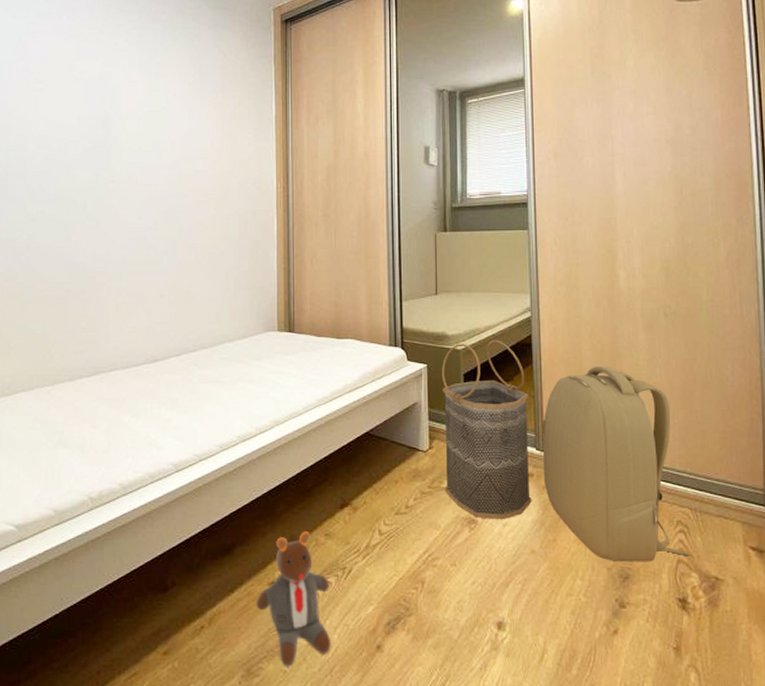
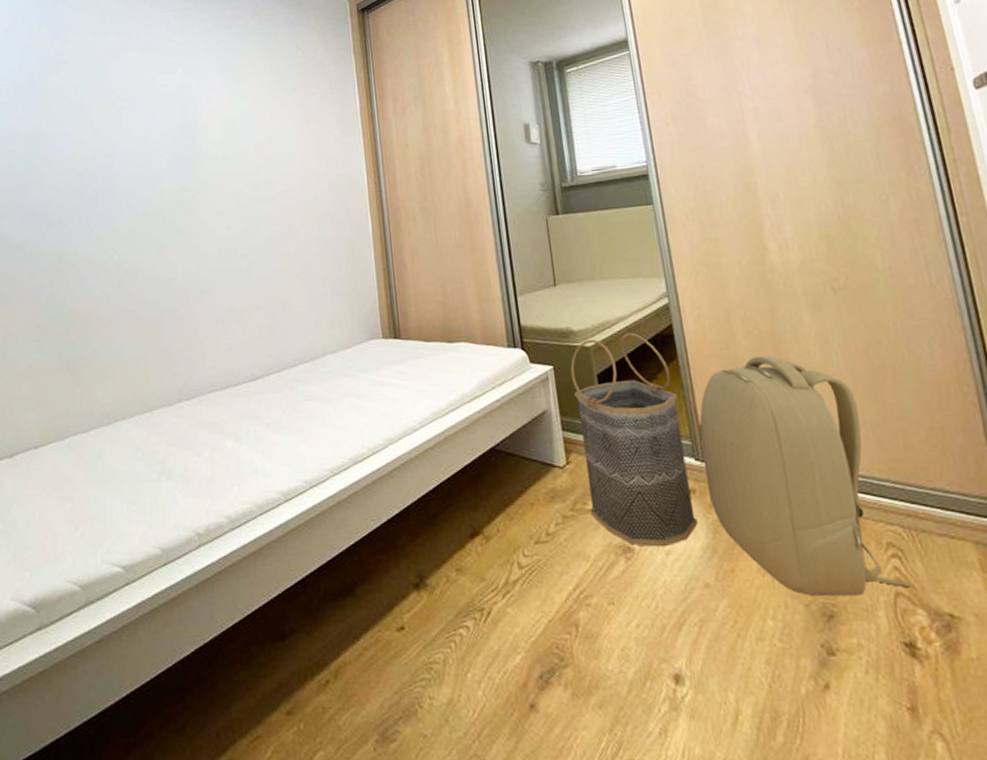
teddy bear: present [256,532,331,667] -> none [384,566,477,731]

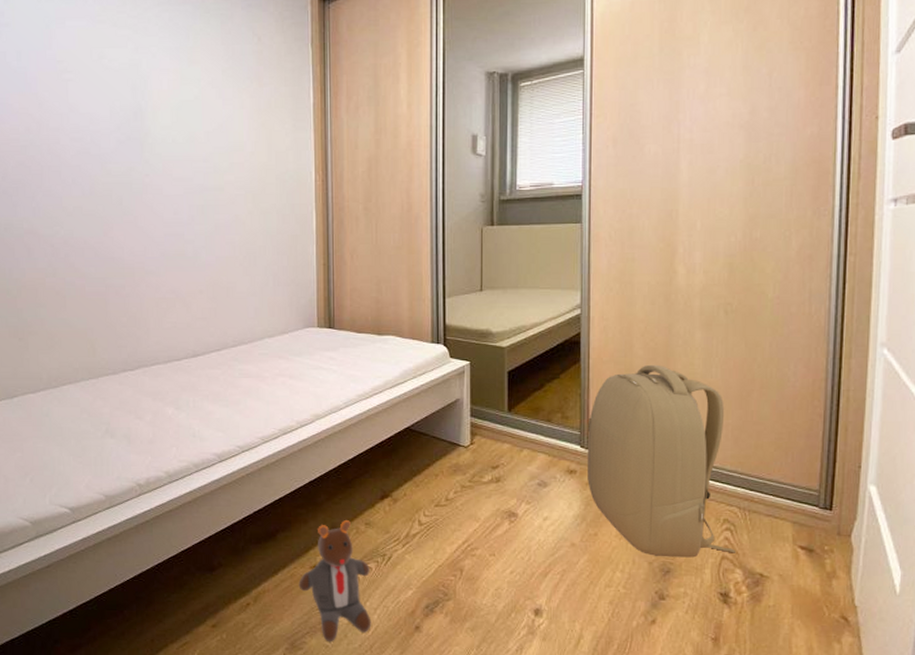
teddy bear: none [384,566,477,731] -> present [298,520,371,642]
basket: present [570,332,698,546] -> none [484,337,574,513]

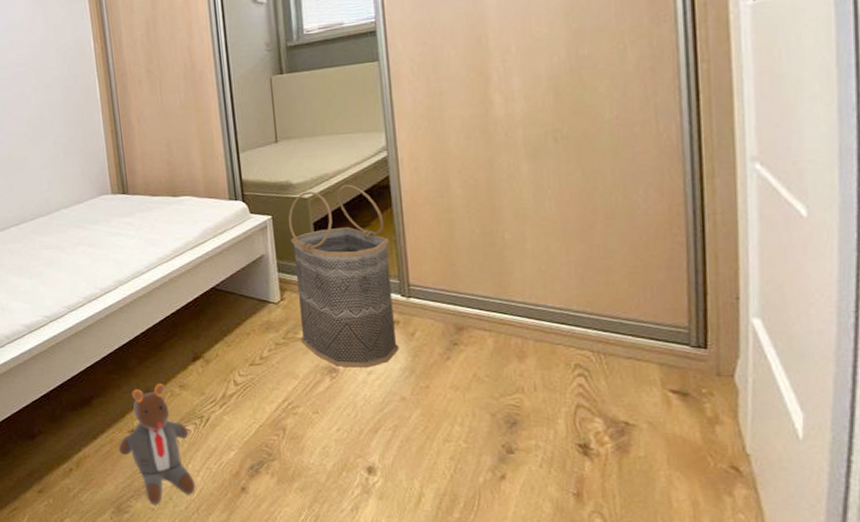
basket: none [484,337,574,513] -> present [288,184,399,368]
backpack: present [586,364,737,558] -> none [406,202,594,408]

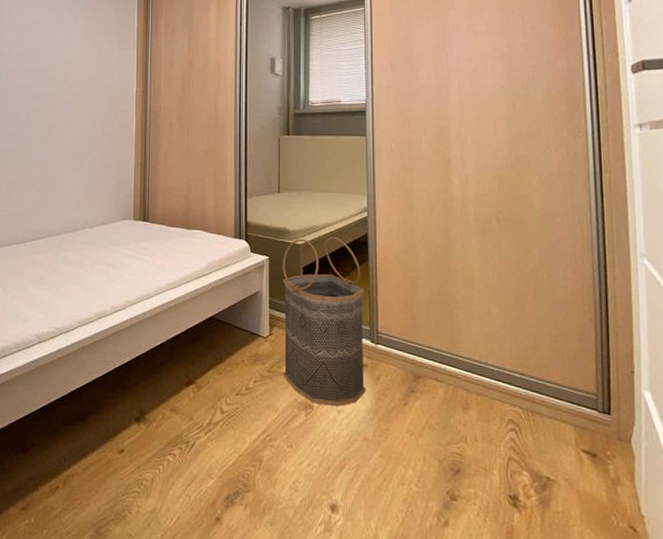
teddy bear: present [118,384,196,505] -> none [106,405,174,531]

